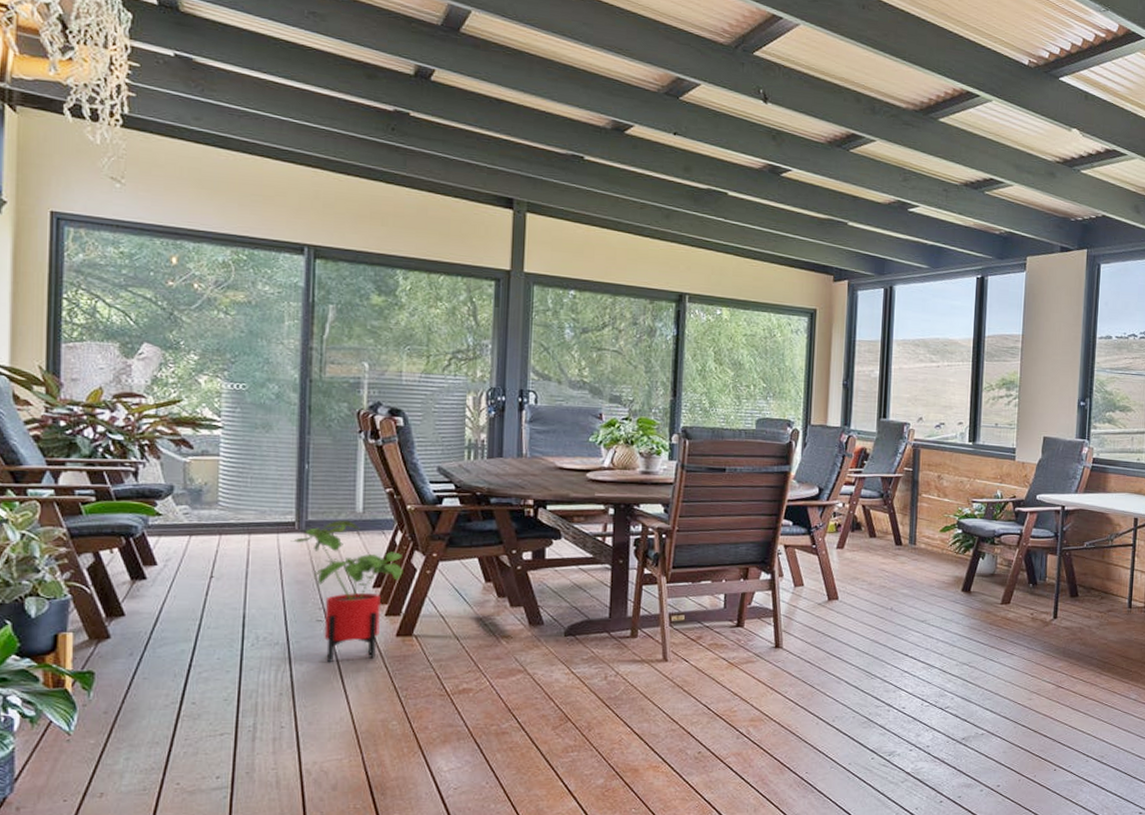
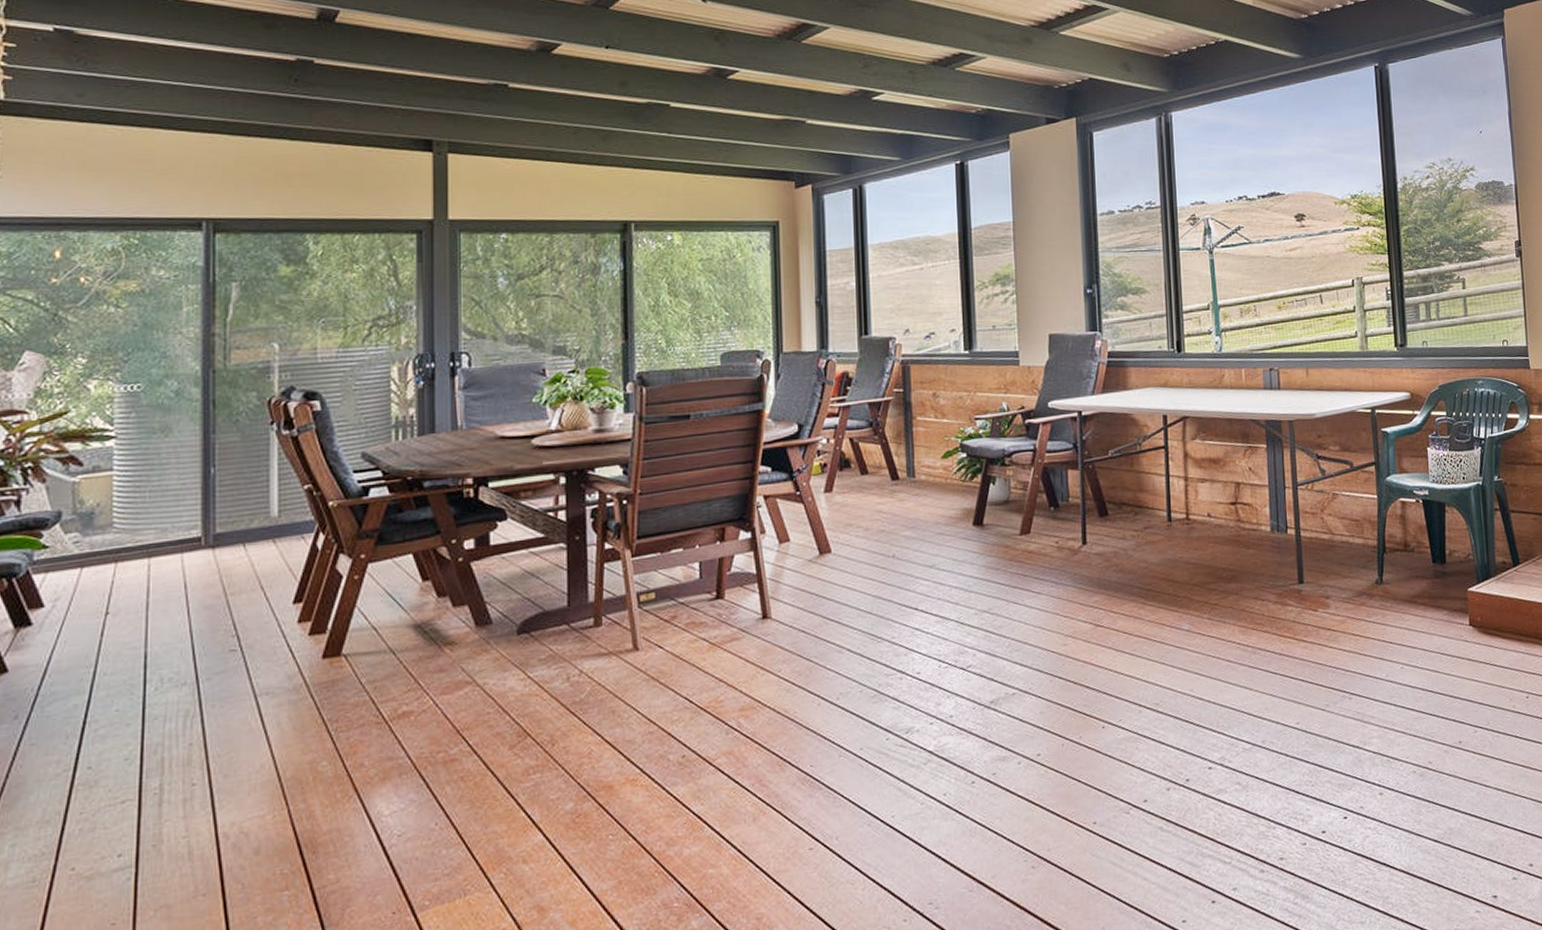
house plant: present [290,521,403,662] -> none [196,528,327,699]

